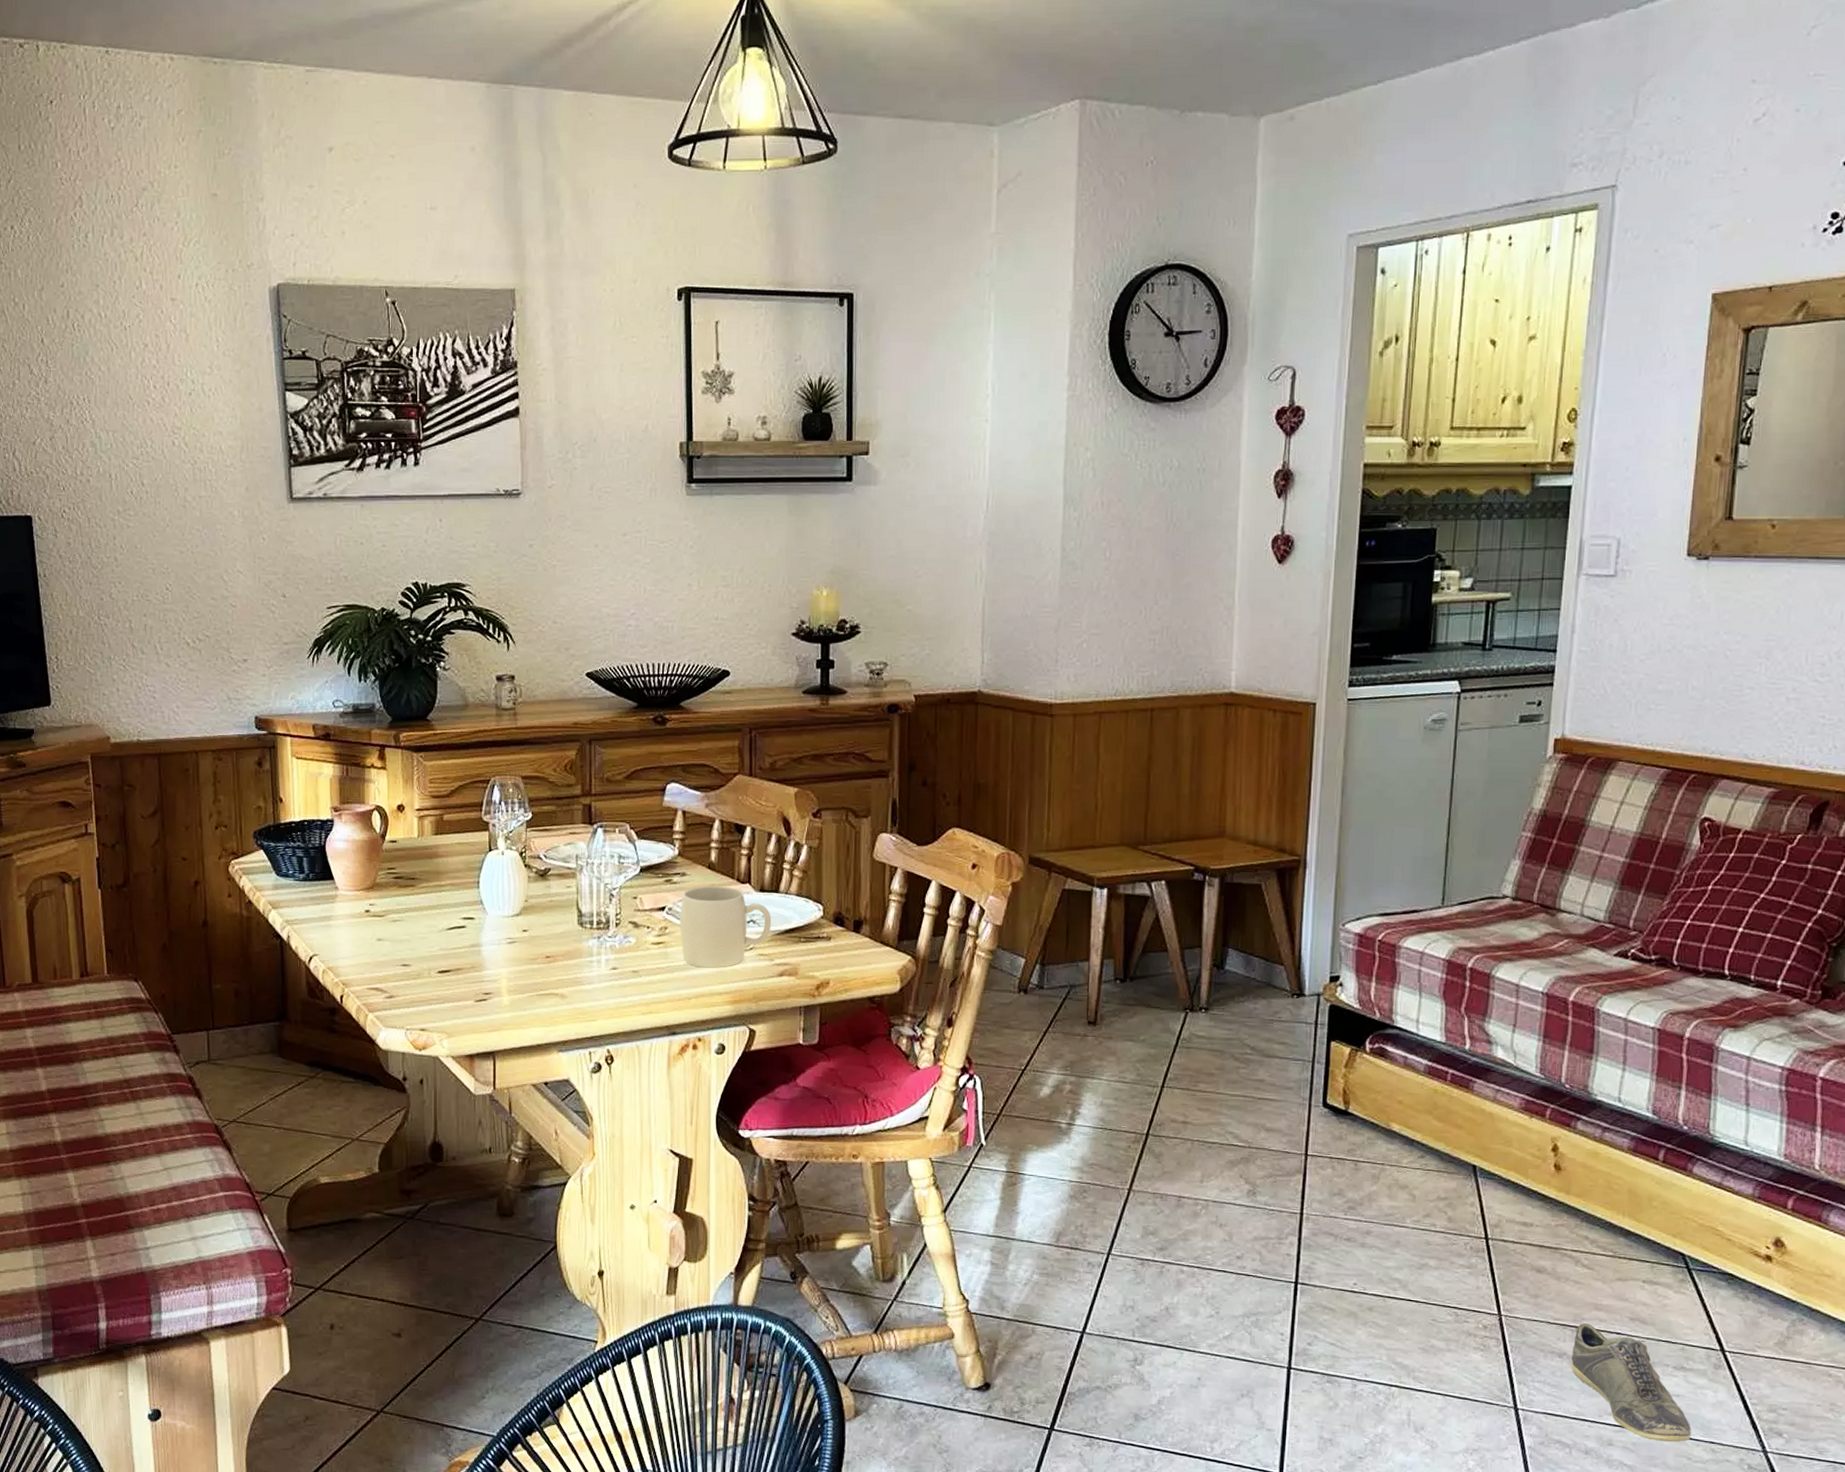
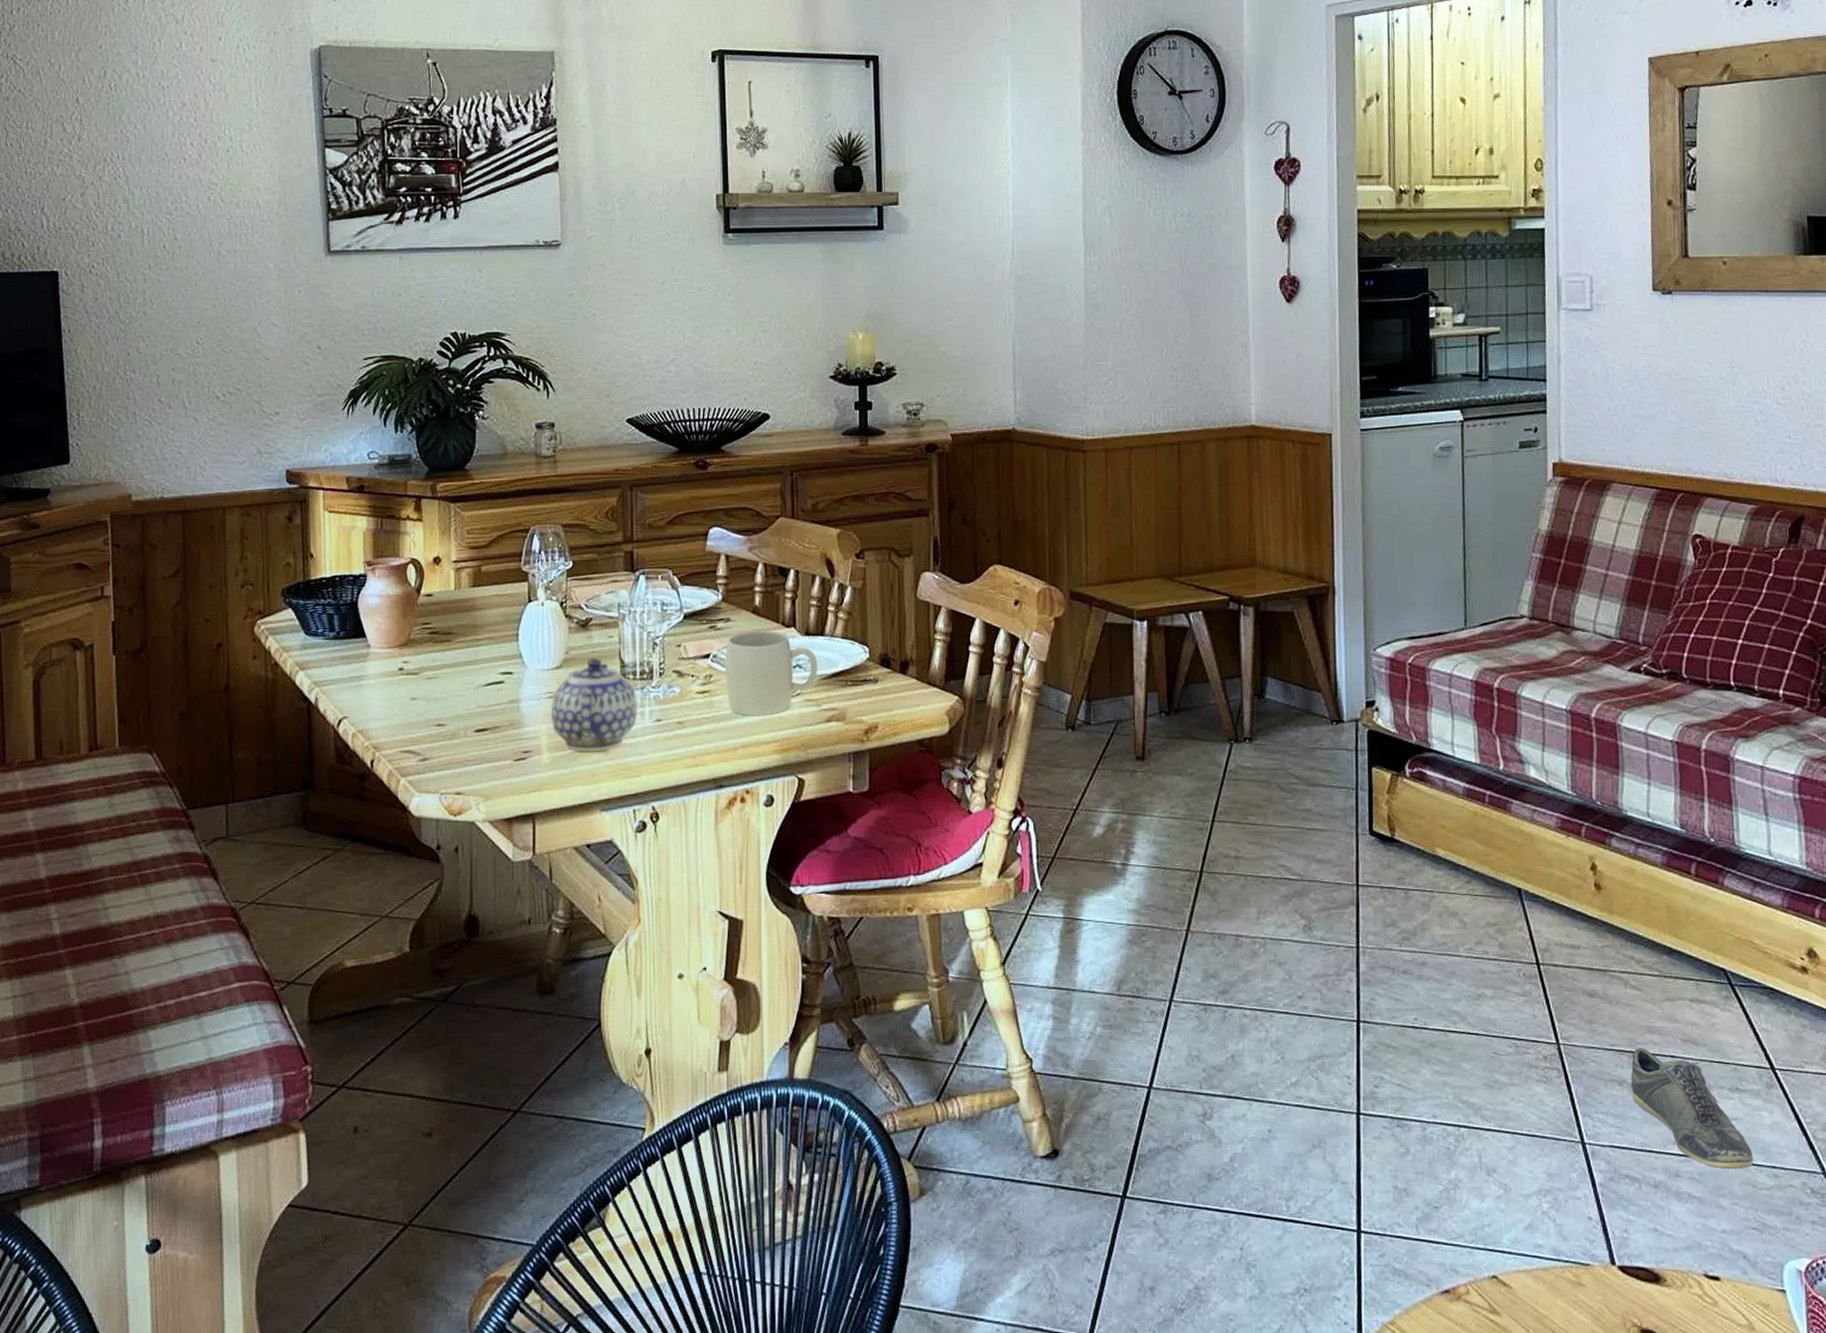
teapot: none [510,906,595,996] -> present [550,657,638,751]

